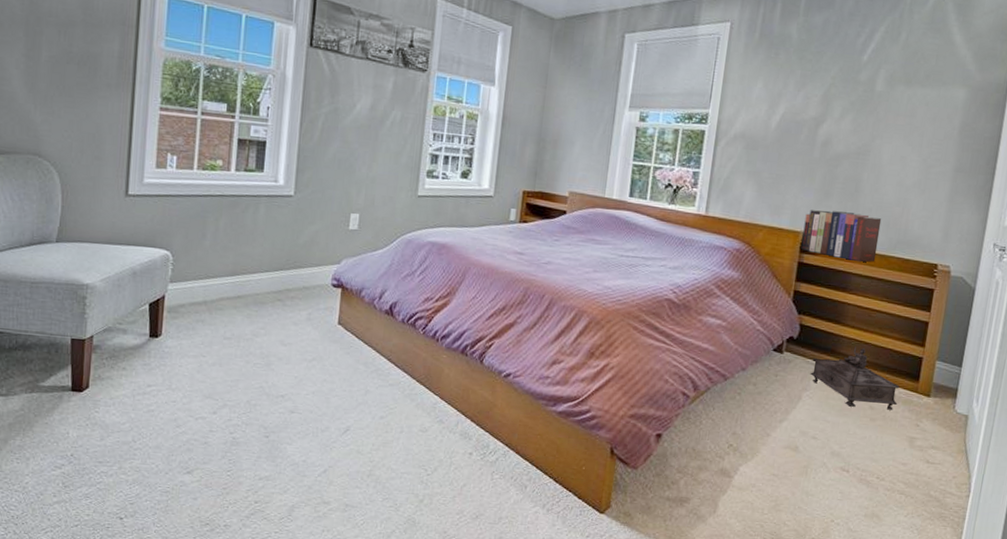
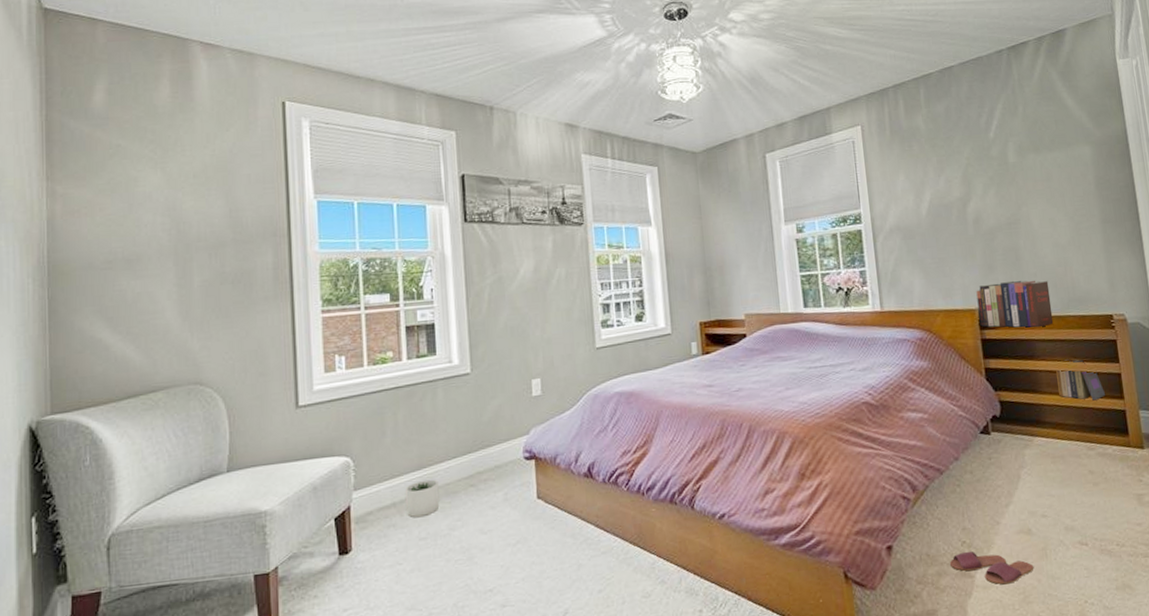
planter: none [216,286,249,319] -> present [406,479,440,518]
slippers: none [713,454,792,491] -> present [950,551,1034,585]
decorative box: present [810,346,899,410] -> none [1020,411,1115,475]
books: none [861,297,908,343] -> present [1056,358,1106,401]

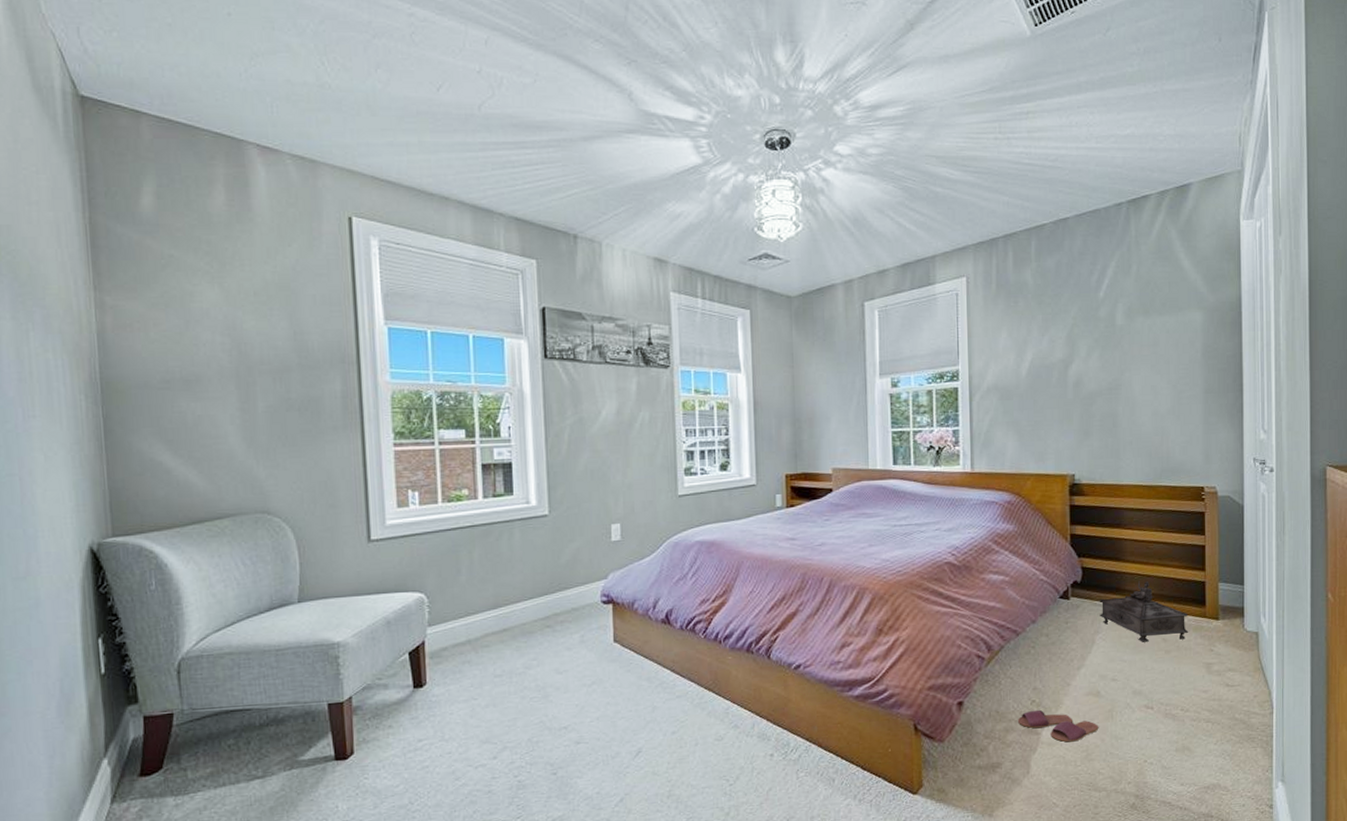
planter: present [406,479,440,518] -> none [481,618,515,656]
books: present [976,280,1054,328] -> none [1069,448,1144,497]
decorative box: none [1020,411,1115,475] -> present [1099,580,1189,642]
books: present [1056,358,1106,401] -> none [1141,528,1188,571]

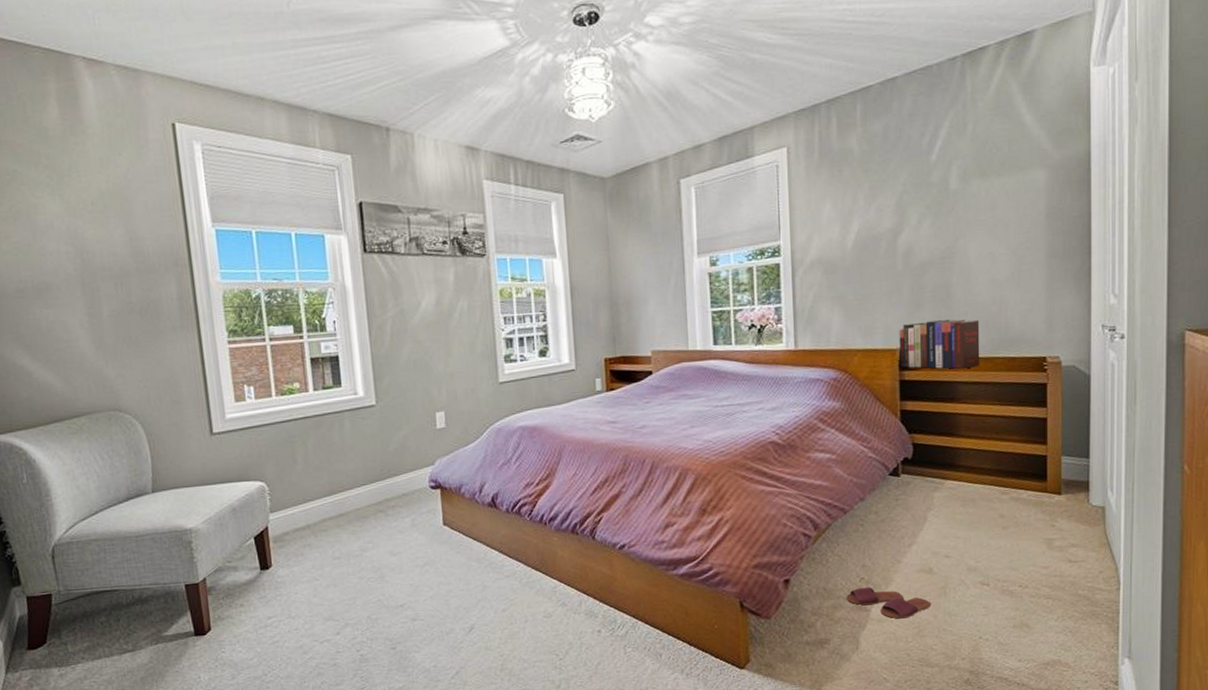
books: none [1069,448,1144,497] -> present [899,319,980,370]
decorative box: present [1099,580,1189,642] -> none [931,455,1028,519]

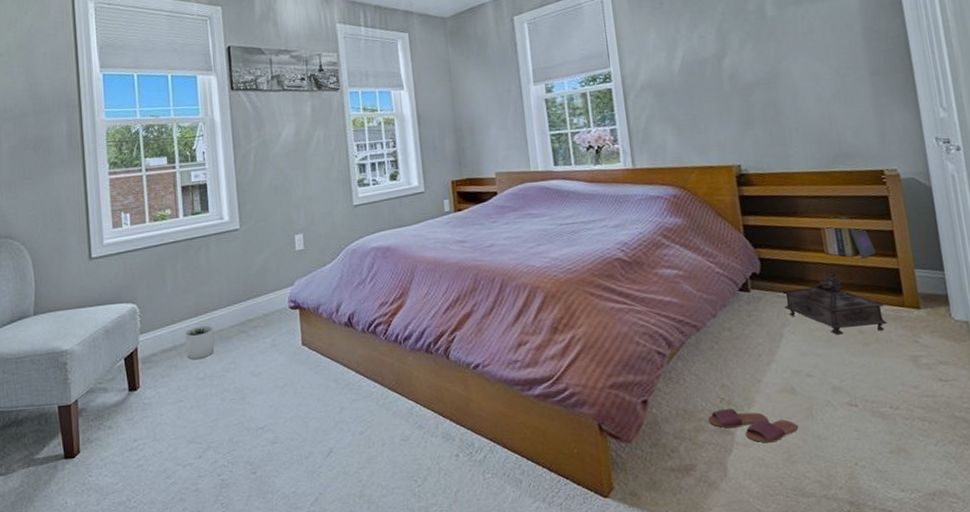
planter: none [318,504,351,539] -> present [185,325,215,360]
books: present [899,319,980,370] -> none [733,136,818,184]
decorative box: none [931,455,1028,519] -> present [782,269,888,335]
books: none [977,402,1028,445] -> present [821,215,877,259]

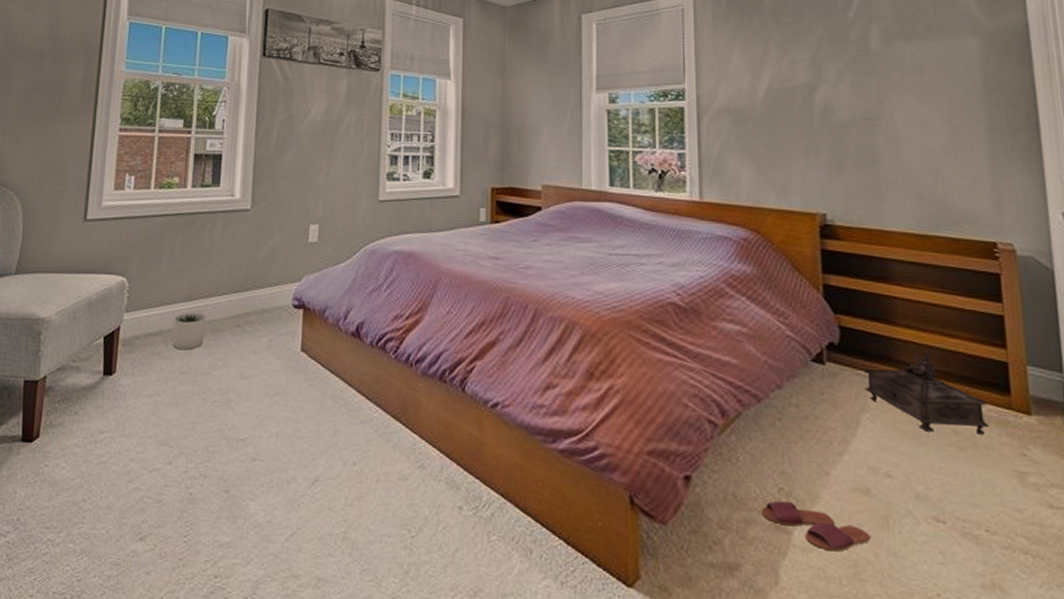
books: present [821,215,877,259] -> none [916,287,982,344]

